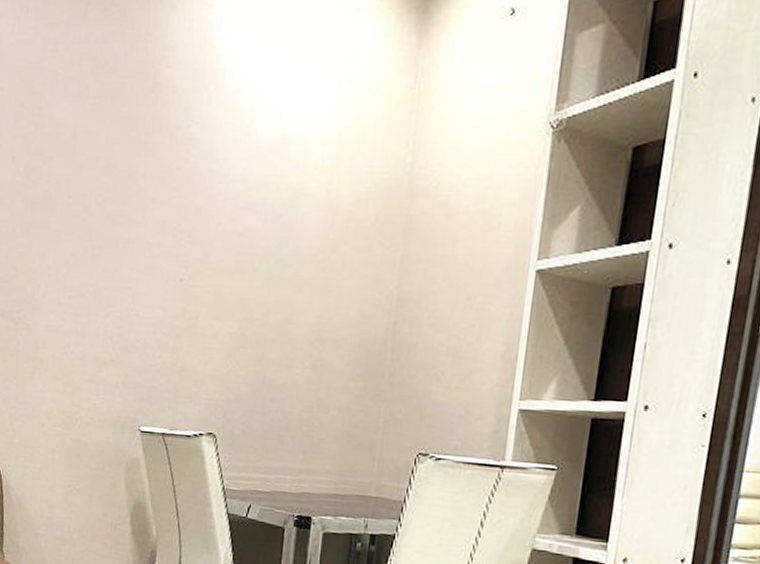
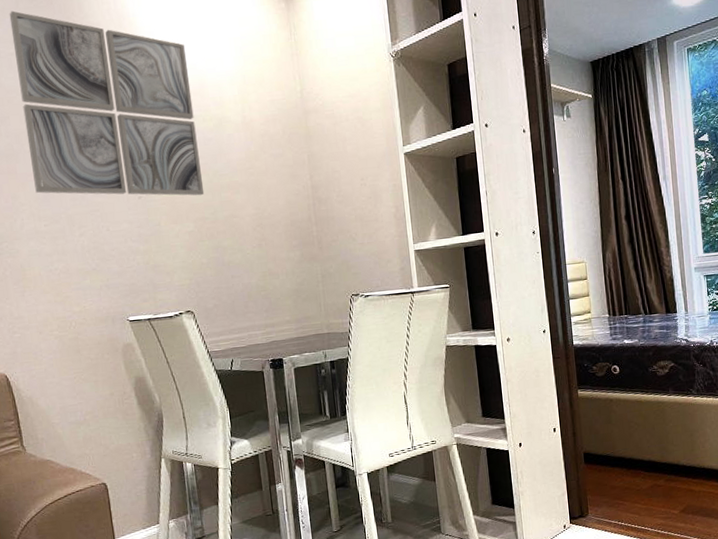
wall art: none [66,22,273,289] -> present [9,10,205,196]

